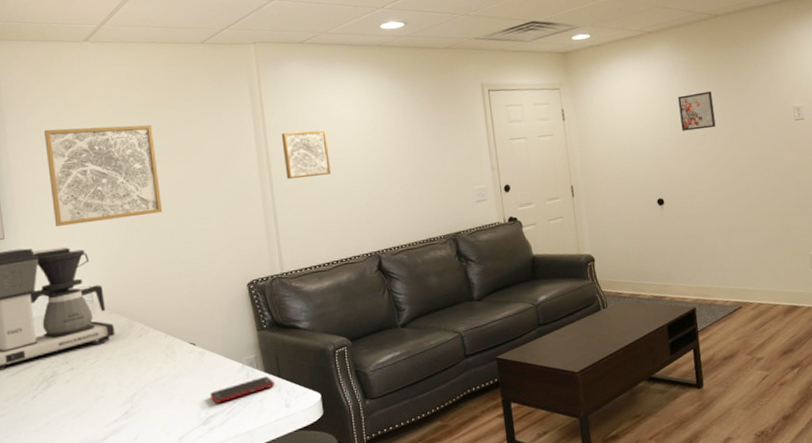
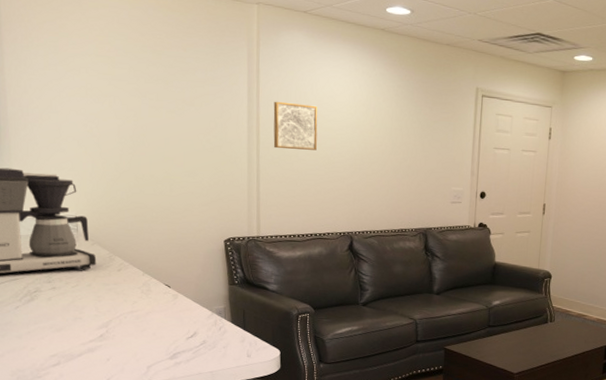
wall art: present [43,125,163,226] -> none [40,55,151,158]
cell phone: present [210,376,275,403] -> none [179,326,239,343]

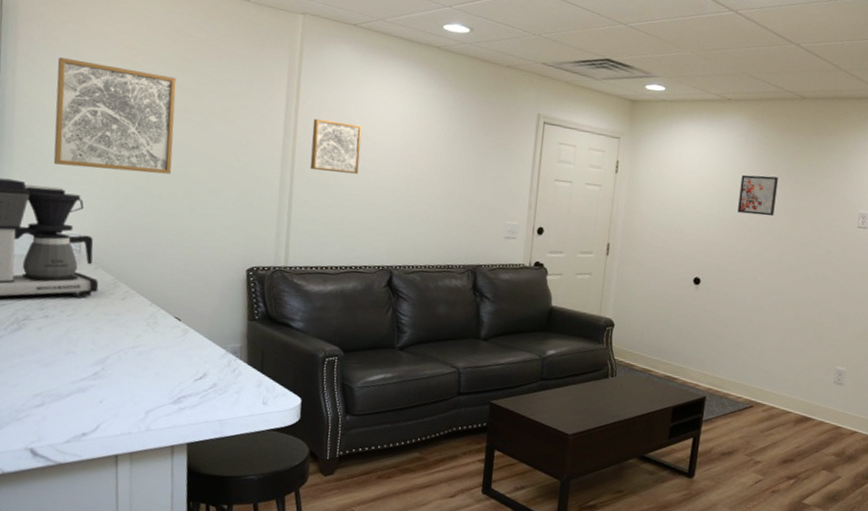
wall art: none [40,55,151,158] -> present [53,57,177,174]

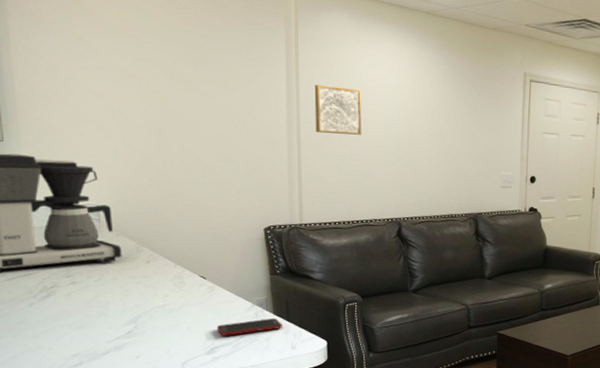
wall art: present [53,57,177,174] -> none [52,33,181,143]
cell phone: none [186,368,256,385] -> present [216,317,282,336]

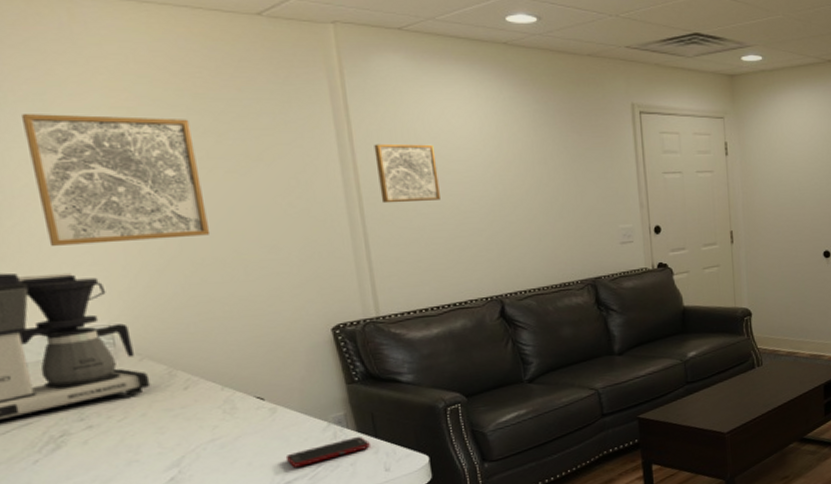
wall art: none [52,33,181,143] -> present [20,114,211,246]

